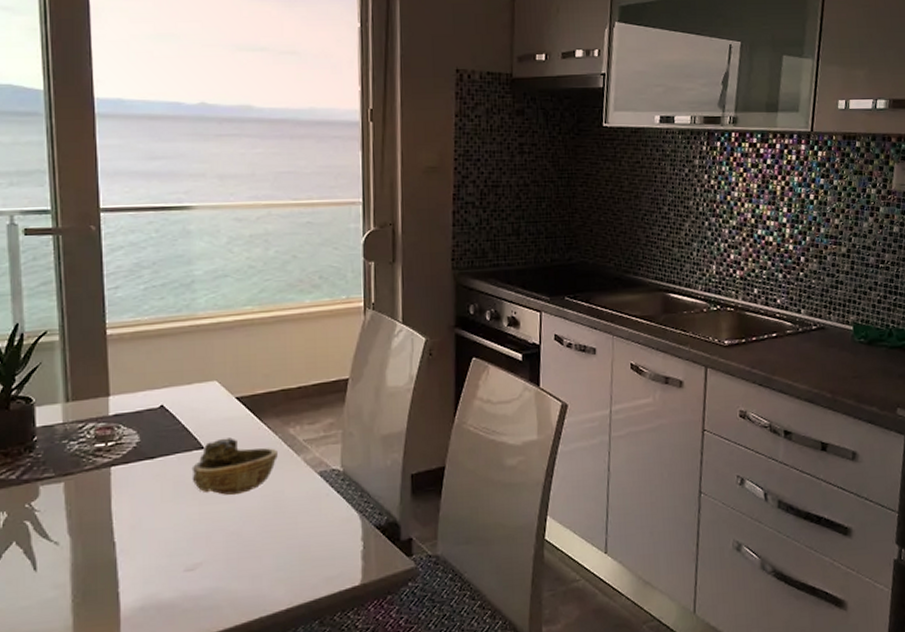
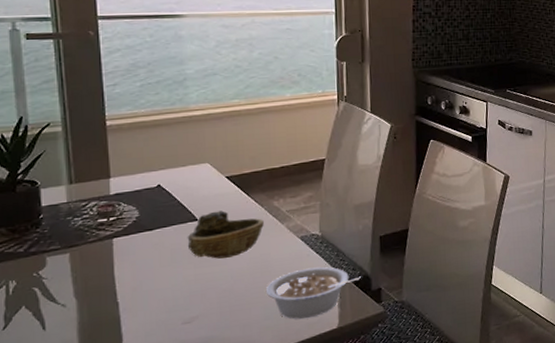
legume: none [278,509,390,572] -> present [265,267,362,319]

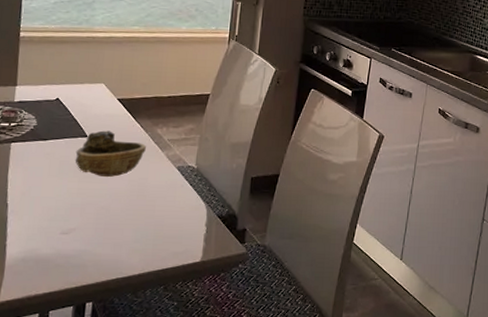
legume: present [265,267,362,319] -> none [139,198,230,247]

